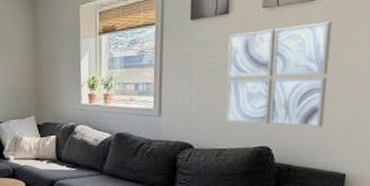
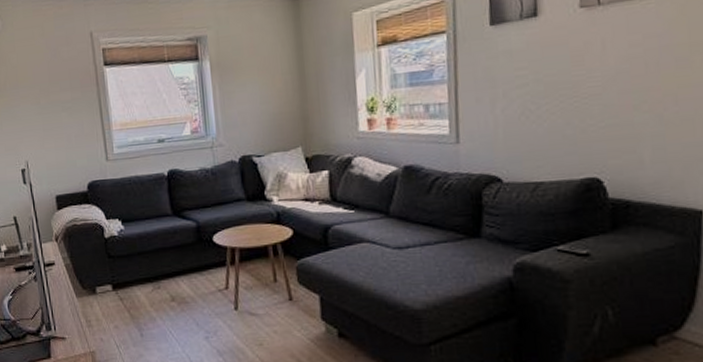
wall art: present [225,21,332,128] -> none [539,20,671,153]

